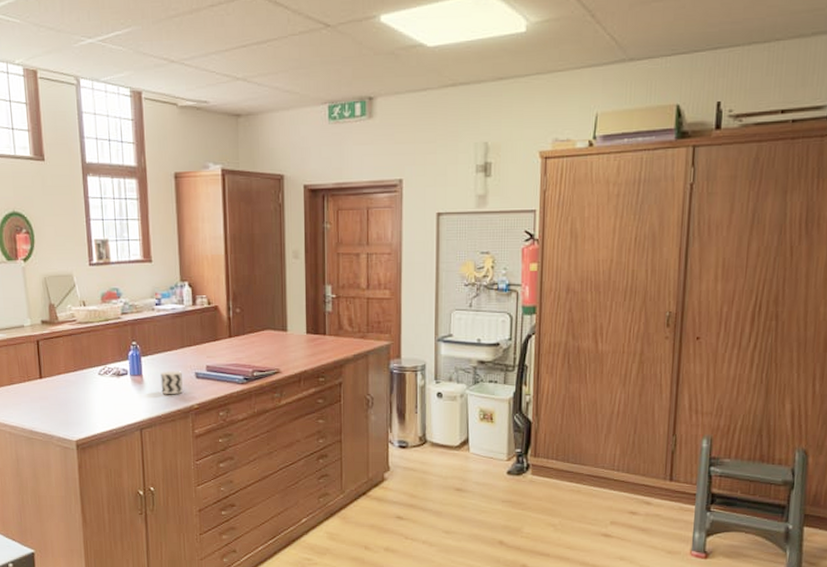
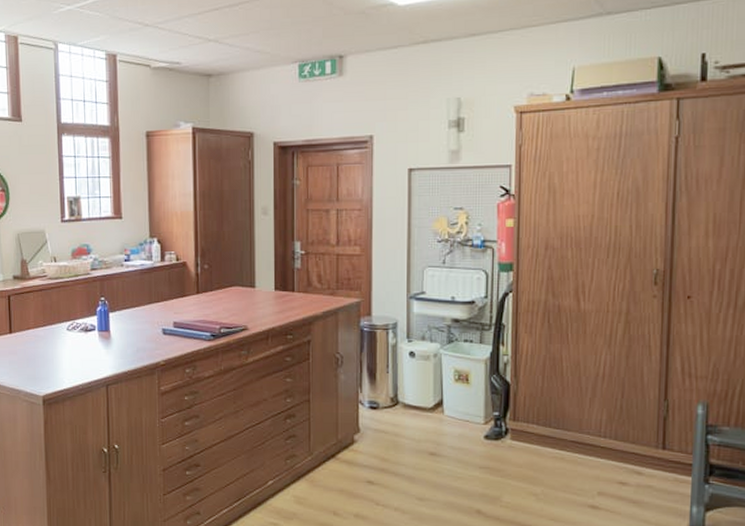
cup: present [160,371,183,394] -> none [128,327,149,350]

